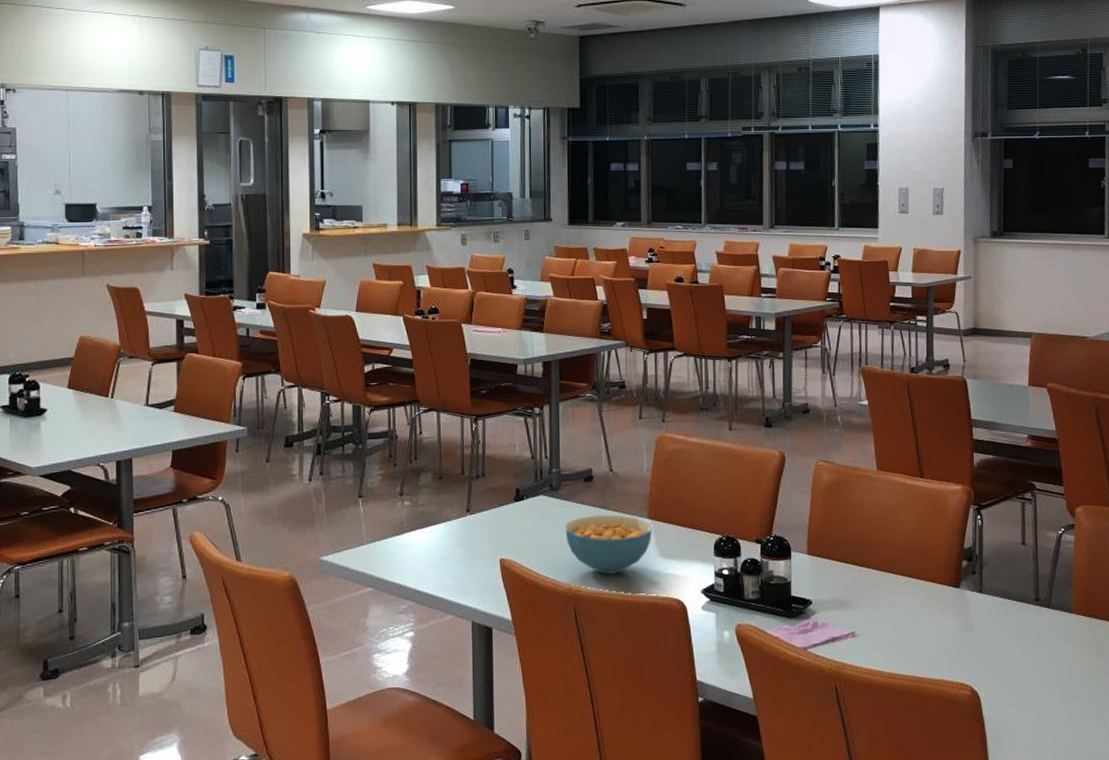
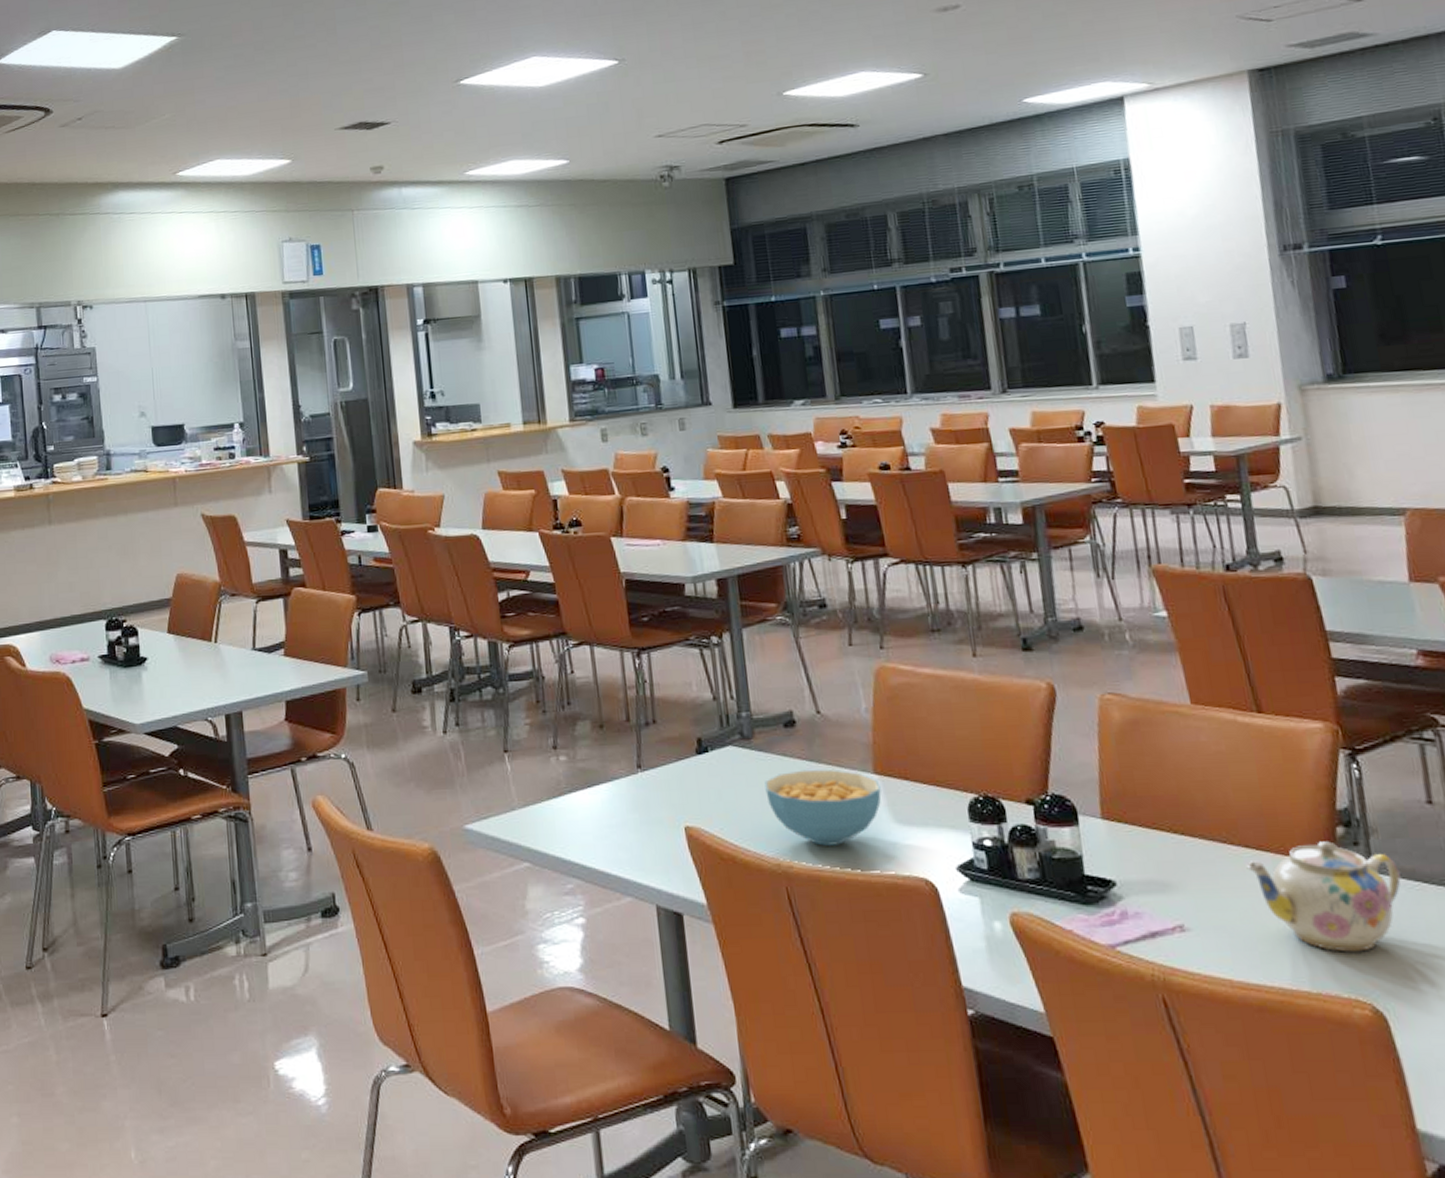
teapot: none [901,571,999,650] -> present [1246,841,1401,952]

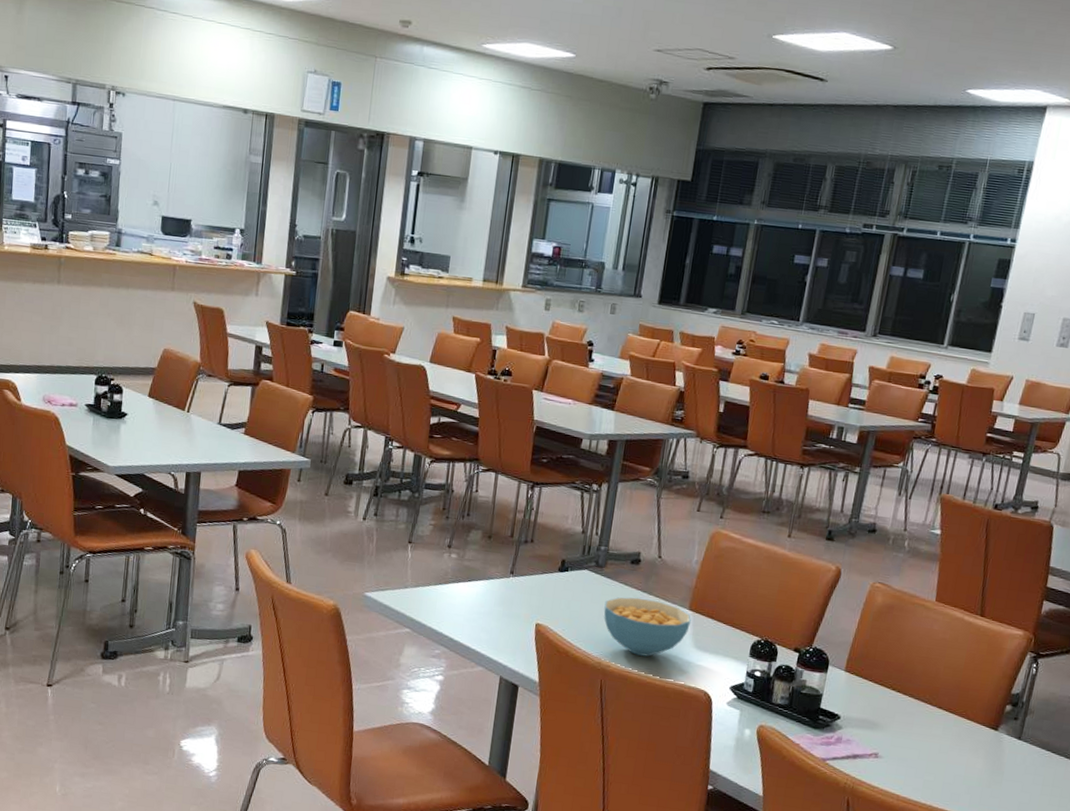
teapot: present [1246,841,1401,952] -> none [935,713,1039,791]

